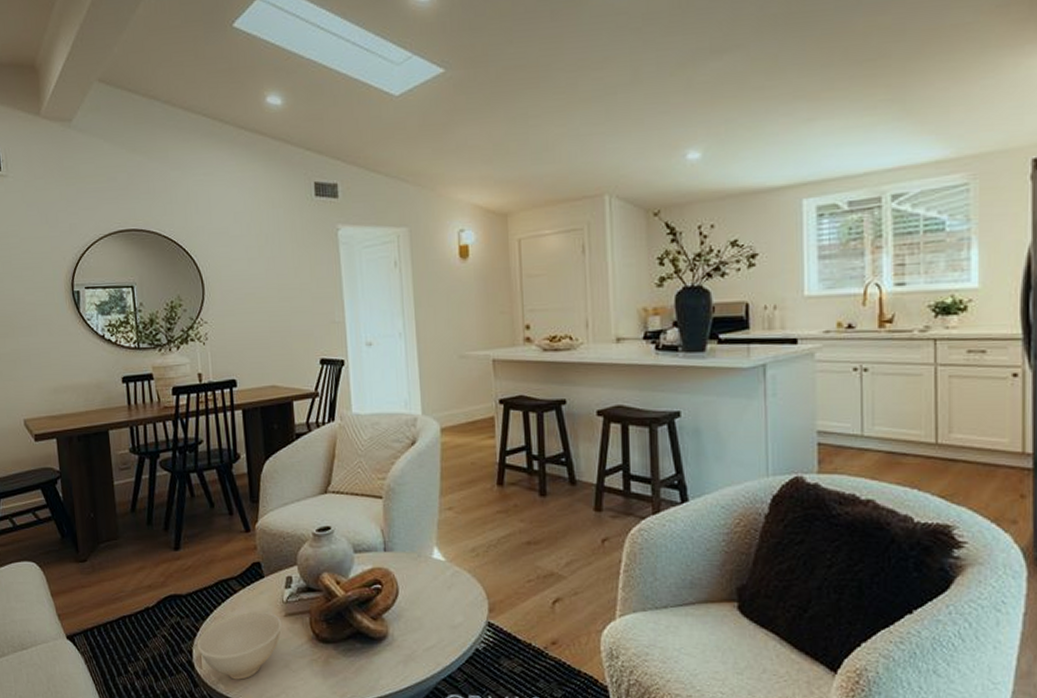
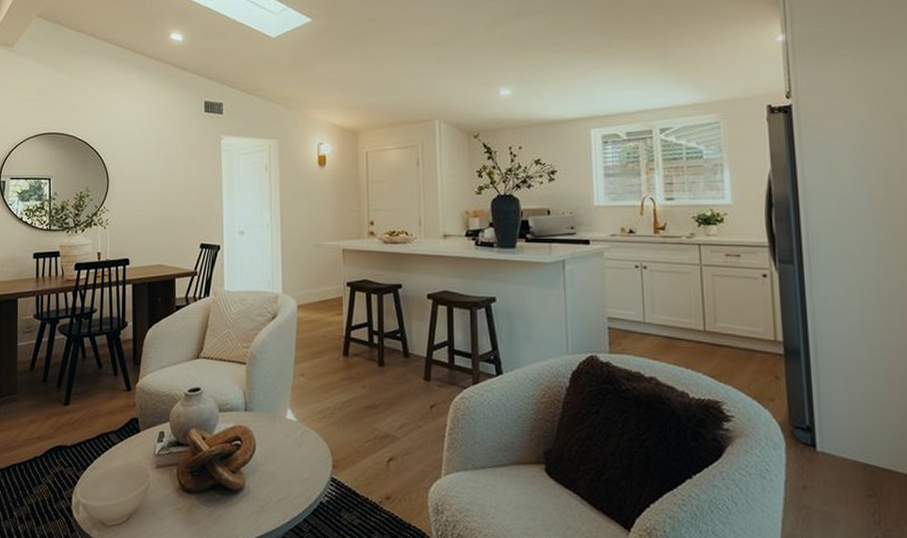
toaster: none [721,306,782,338] -> present [528,213,577,238]

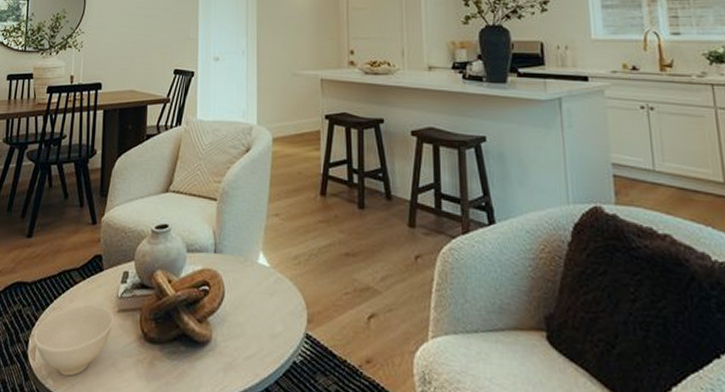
toaster: present [528,213,577,238] -> none [519,46,574,72]

